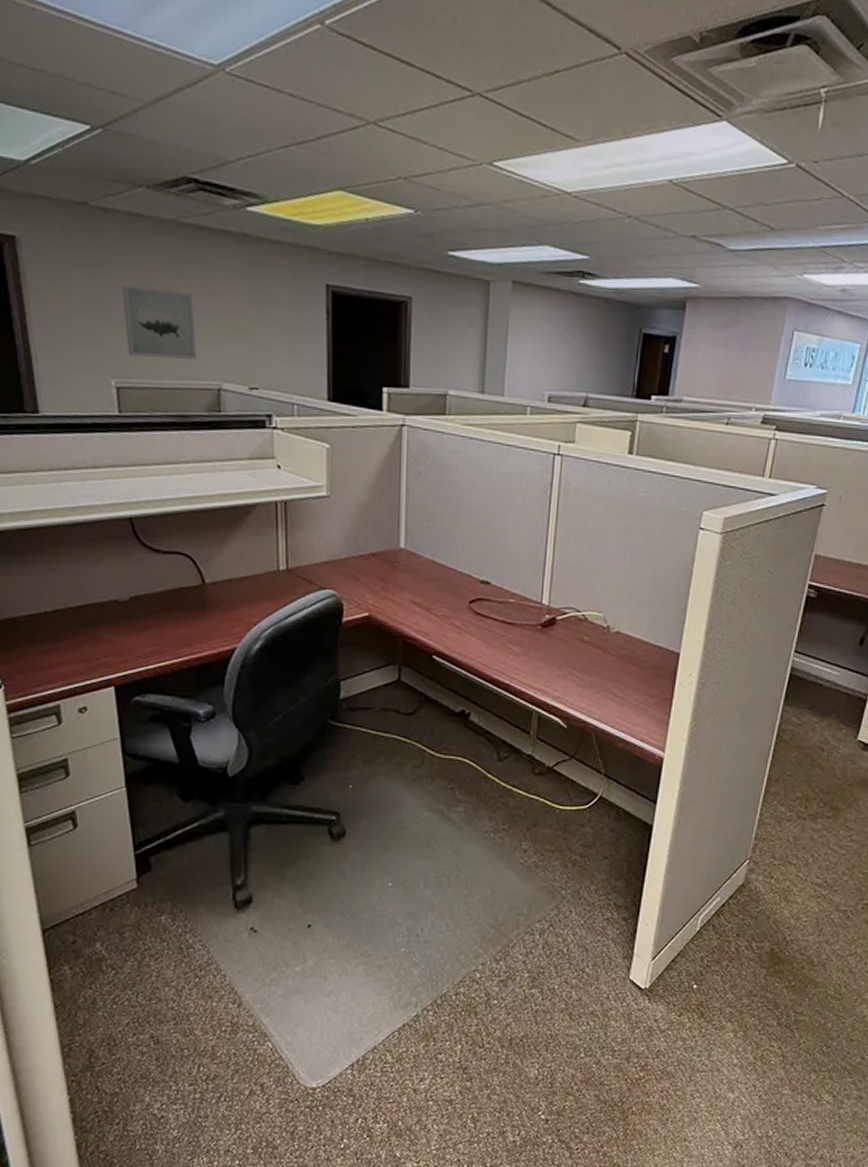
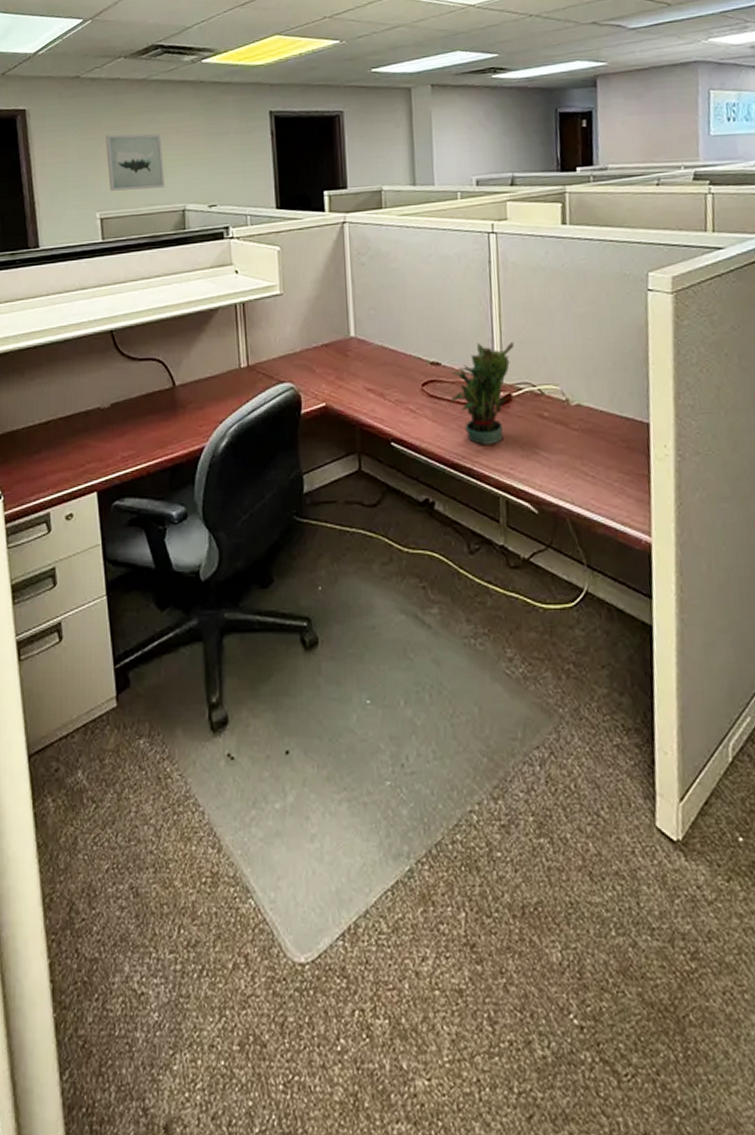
potted plant: none [494,565,566,664] -> present [449,341,515,445]

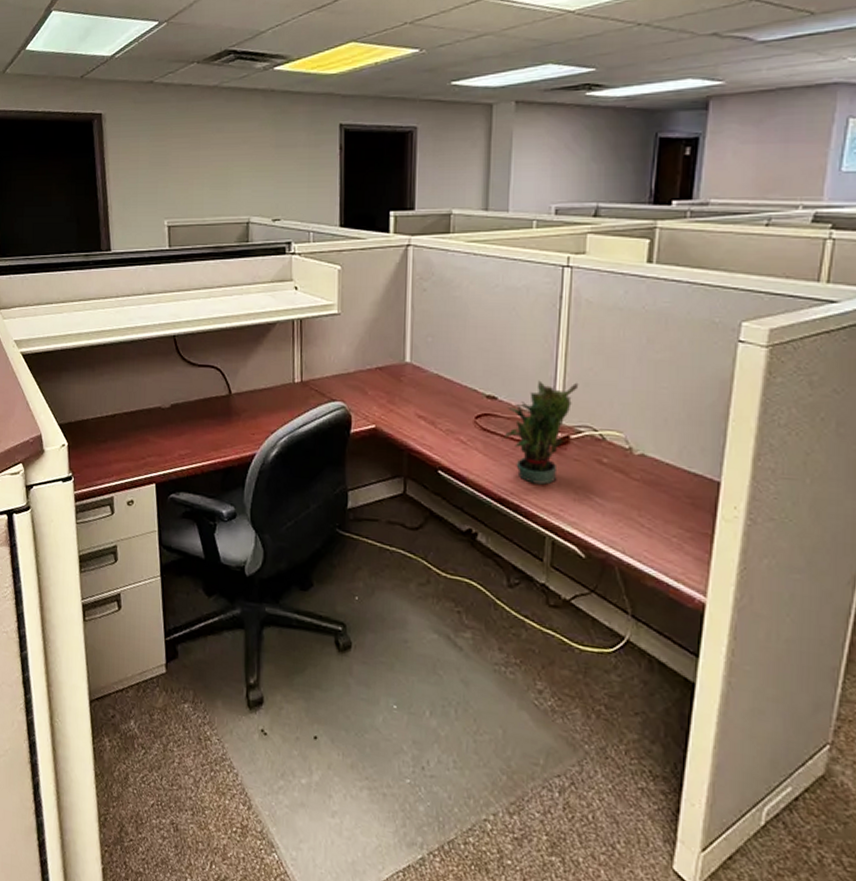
wall art: present [105,134,166,191] -> none [175,142,232,199]

